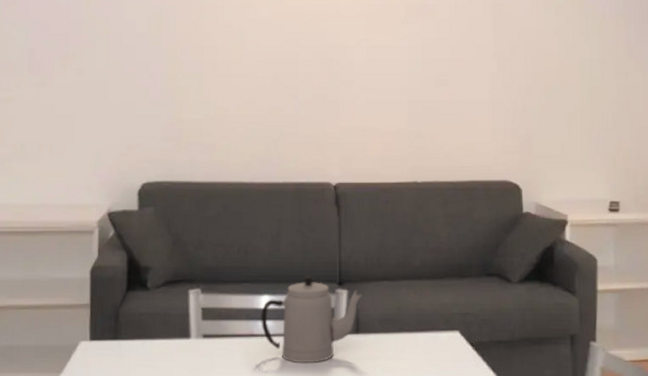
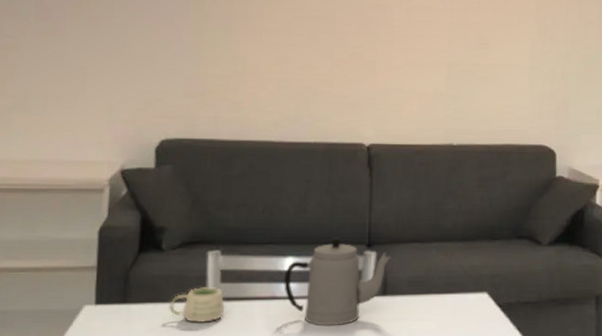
mug: none [156,323,207,359] -> present [169,286,225,323]

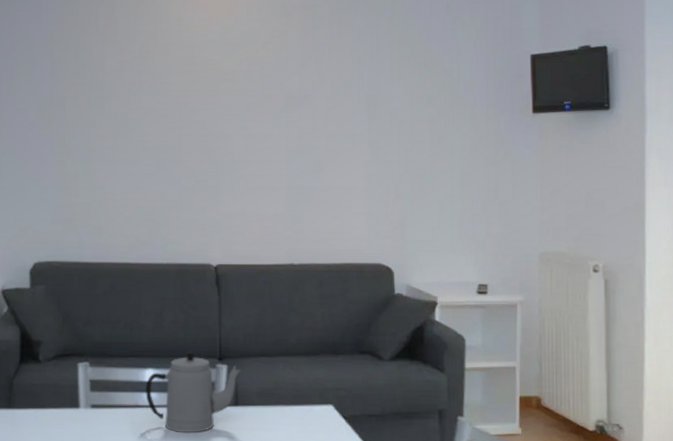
mug: present [169,286,225,323] -> none [47,394,95,427]

